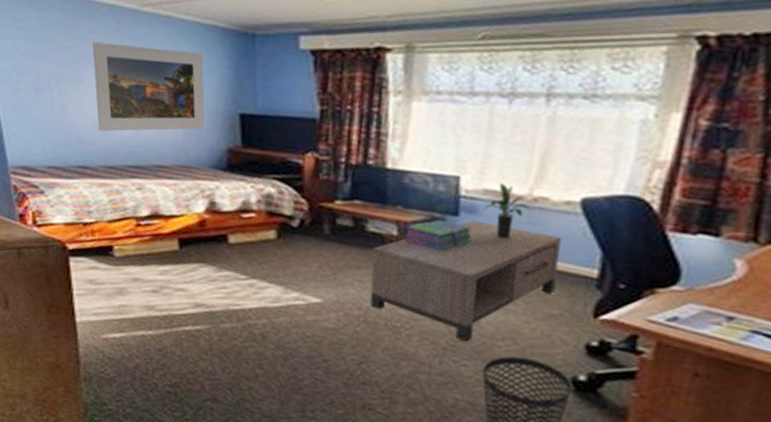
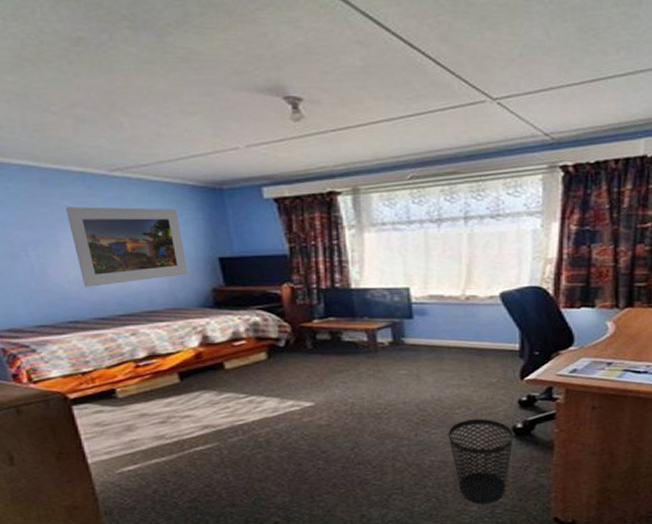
coffee table: present [370,220,562,343] -> none [350,320,491,416]
stack of books: present [404,220,472,252] -> none [374,324,425,349]
potted plant: present [484,183,532,239] -> none [431,289,465,331]

